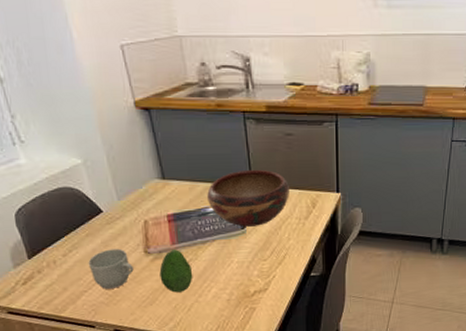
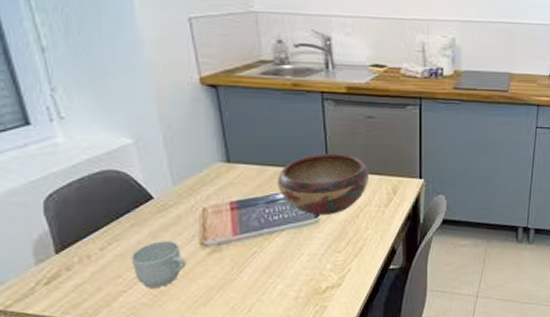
fruit: present [159,248,193,293] -> none [217,240,257,291]

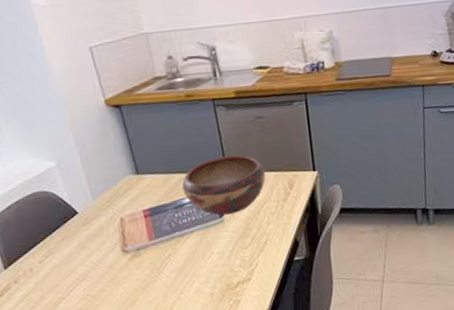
mug: present [131,240,186,288] -> none [65,249,112,294]

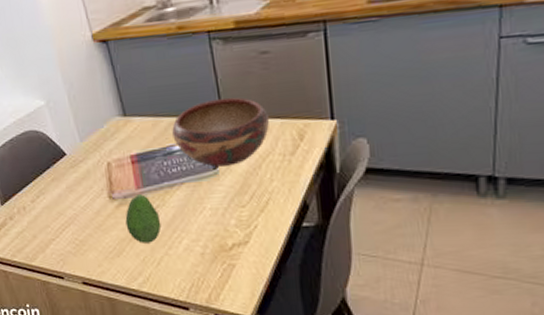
fruit: none [138,244,174,291] -> present [125,193,162,243]

